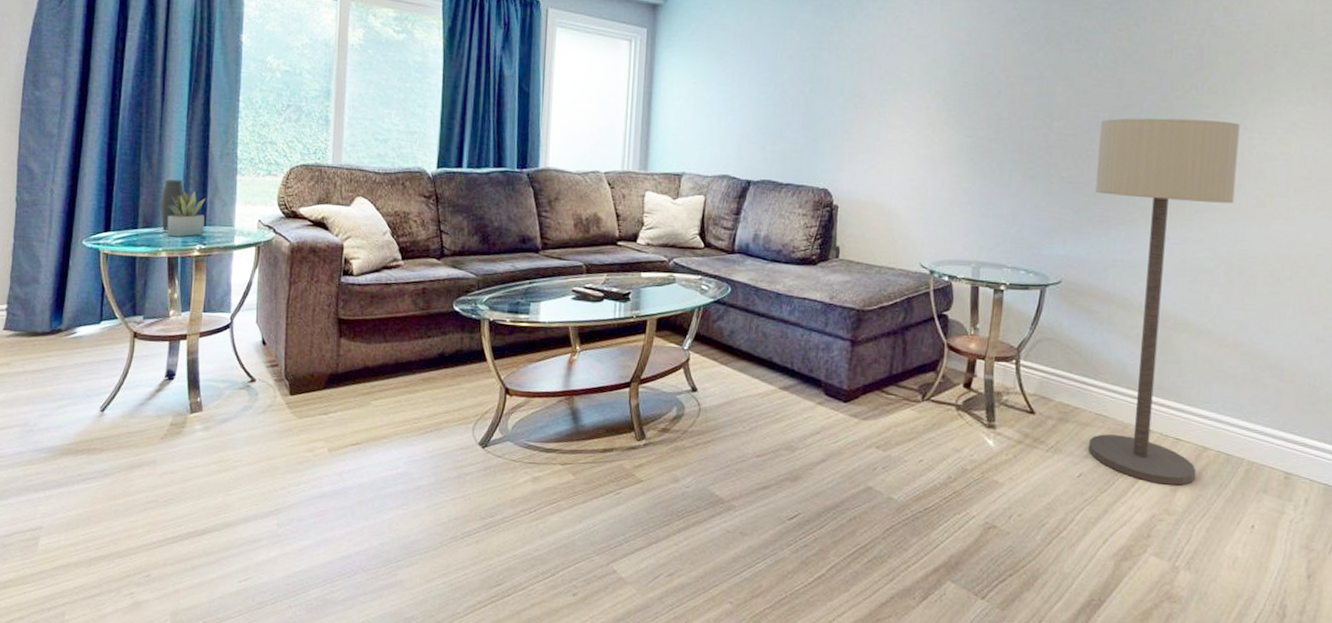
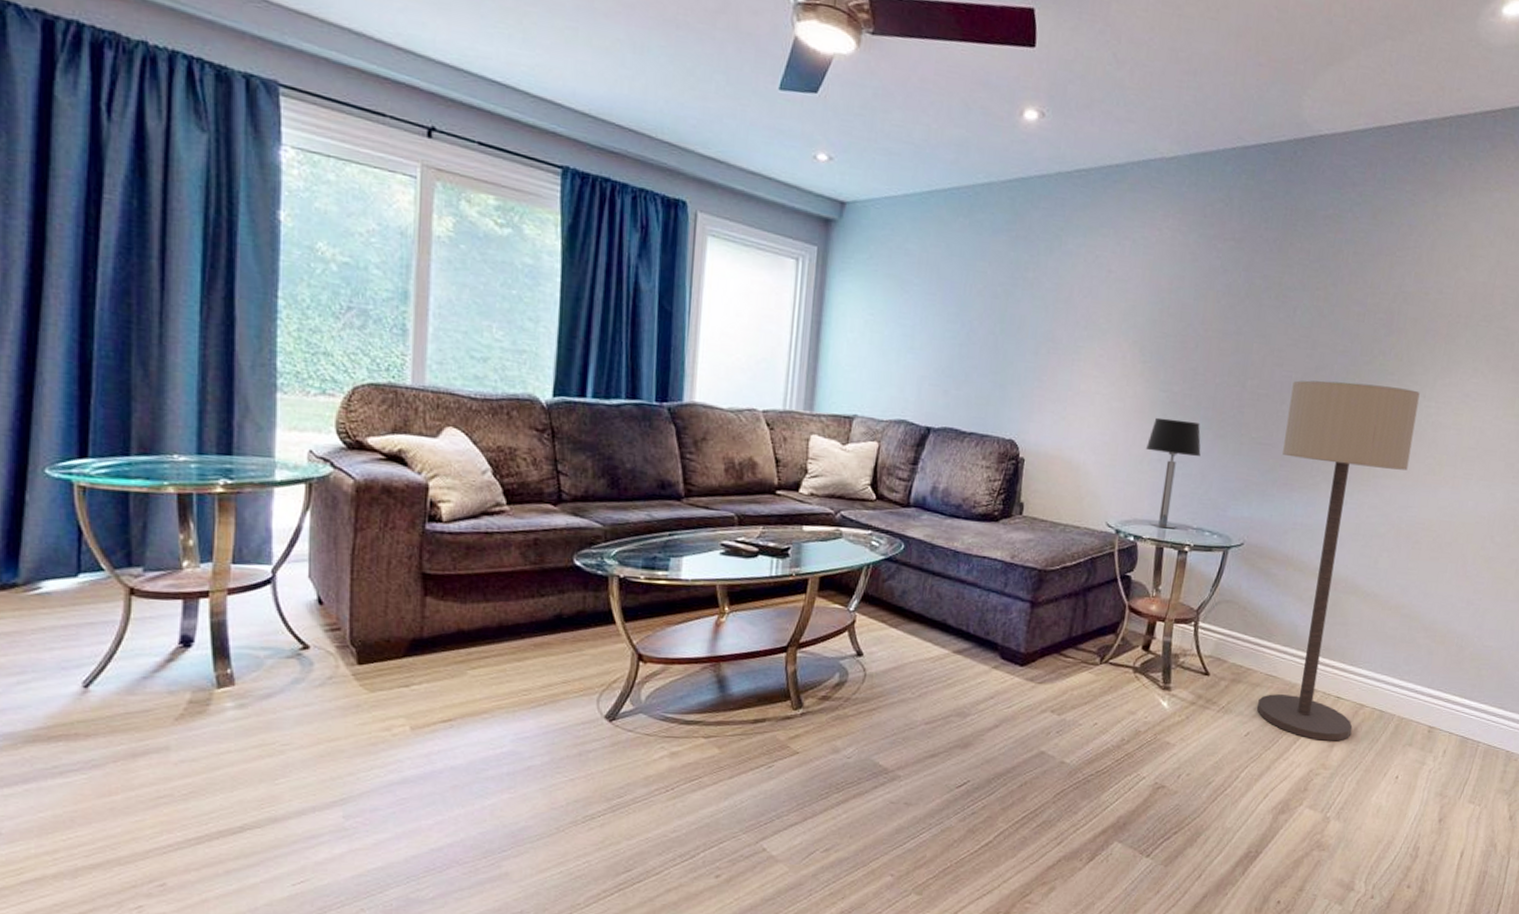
vase: present [160,179,185,232] -> none [164,393,199,461]
succulent plant: present [167,191,206,237] -> none [175,409,232,469]
table lamp: none [955,162,1011,269] -> present [1146,417,1201,529]

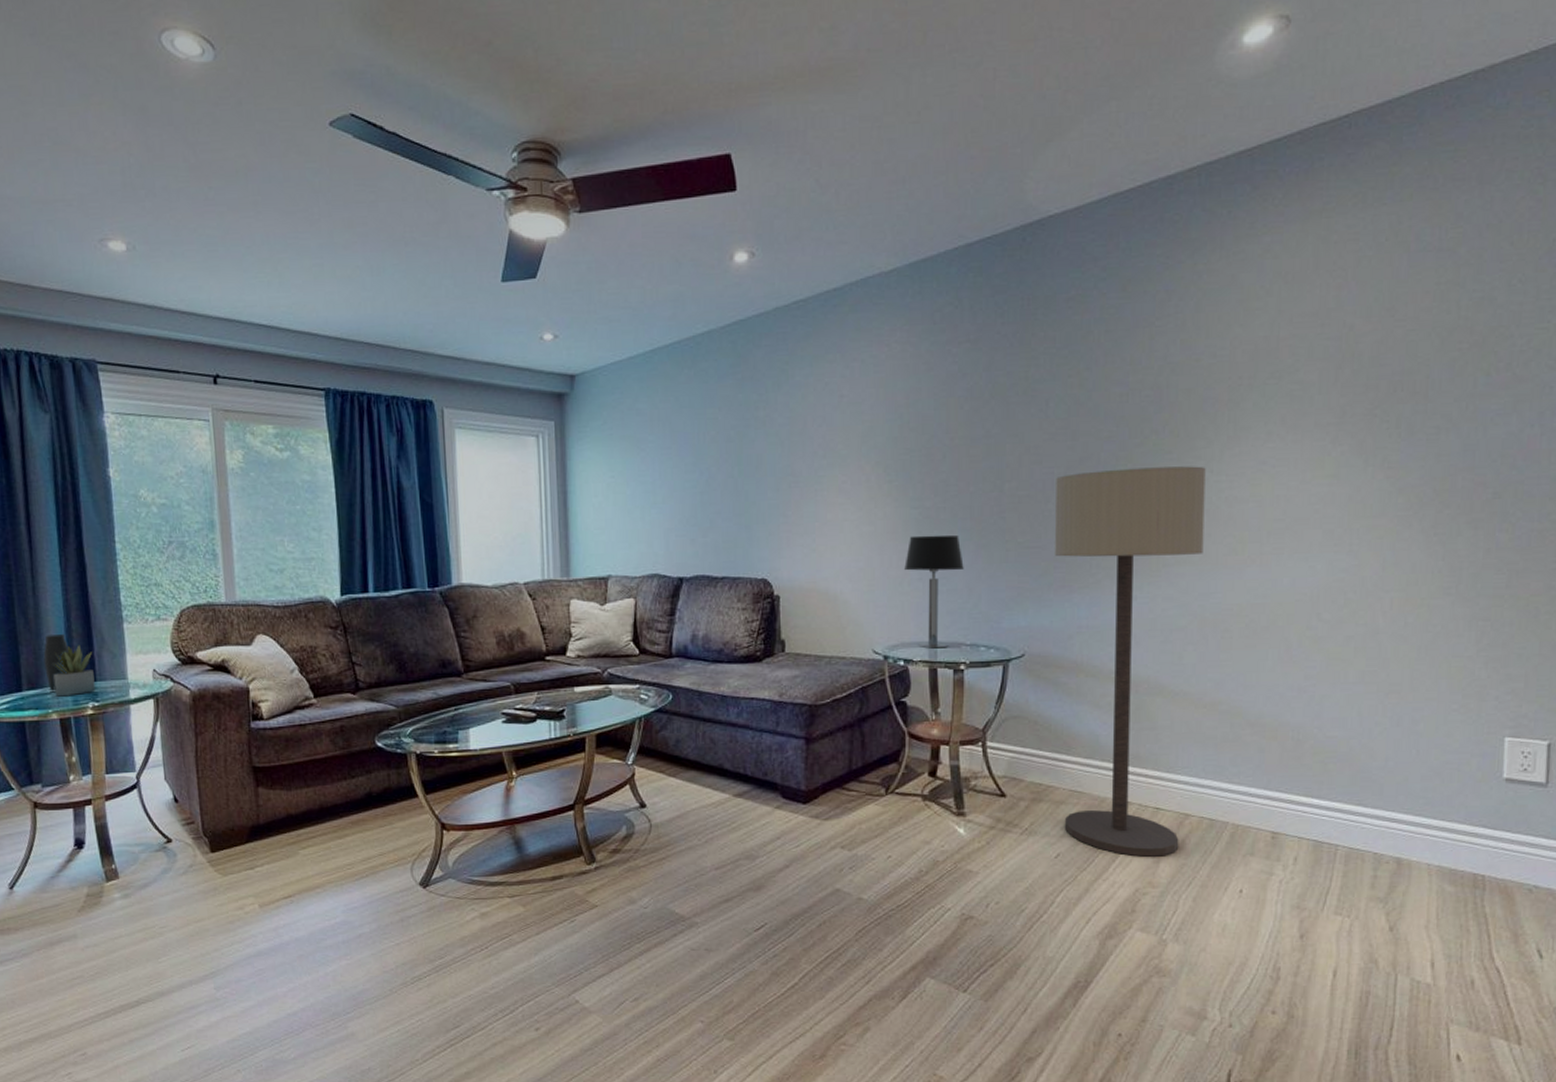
vase: none [164,393,199,461] -> present [43,634,69,691]
succulent plant: none [175,409,232,469] -> present [52,645,96,697]

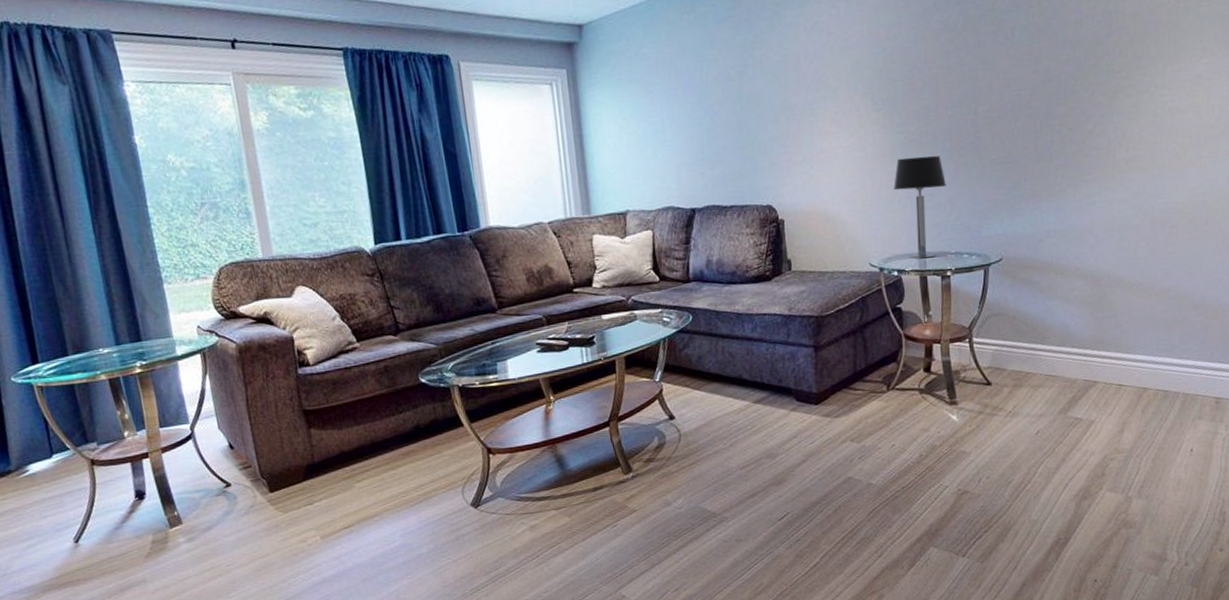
vase: present [43,634,69,691] -> none [85,299,113,354]
succulent plant: present [52,645,96,697] -> none [96,308,142,359]
floor lamp: present [1055,466,1206,857] -> none [1023,82,1151,428]

